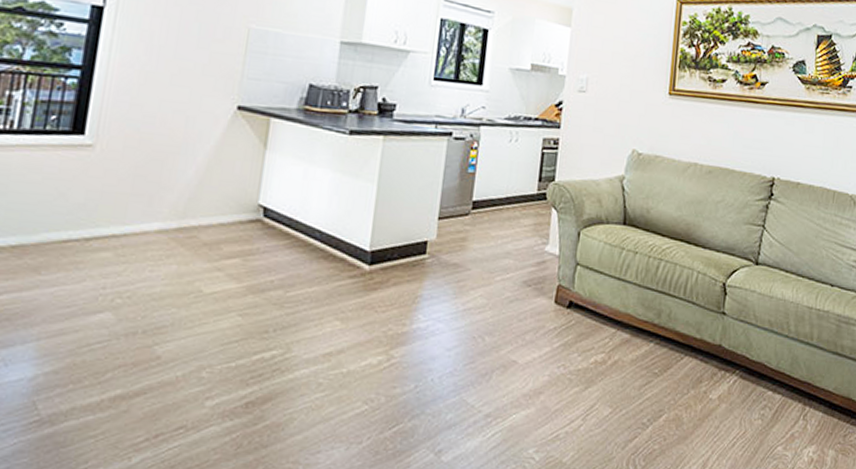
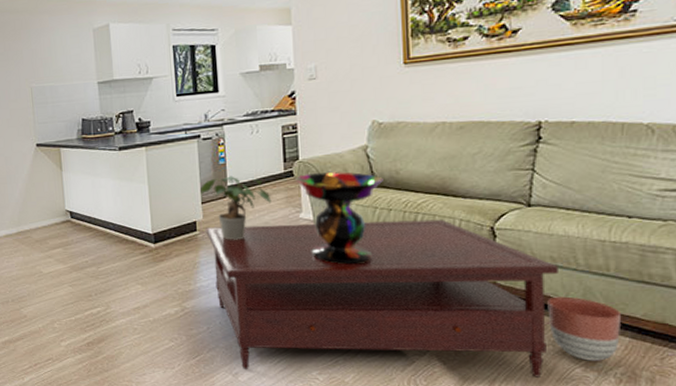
coffee table: none [434,251,774,456] -> present [206,219,558,378]
potted plant: none [439,189,518,271] -> present [199,176,272,240]
decorative bowl: none [547,199,634,314] -> present [295,172,383,265]
planter: none [761,365,818,438] -> present [547,296,620,361]

